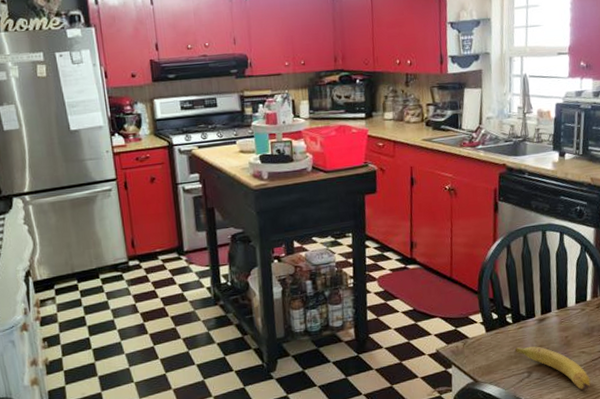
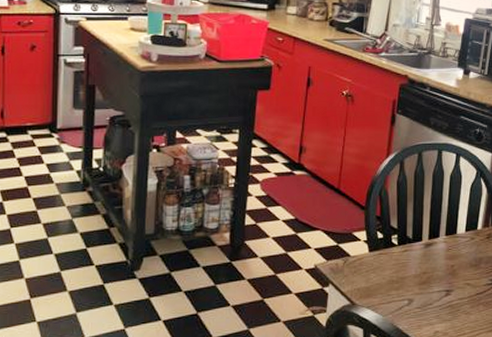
fruit: present [513,346,591,391] -> none [396,271,473,326]

